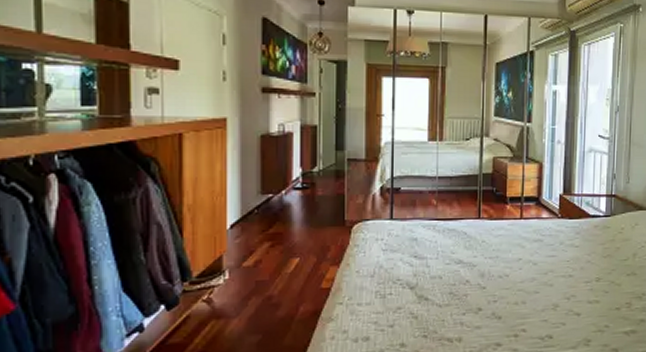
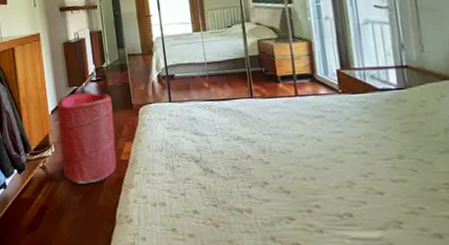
laundry hamper: none [238,202,318,321] -> present [57,92,117,184]

